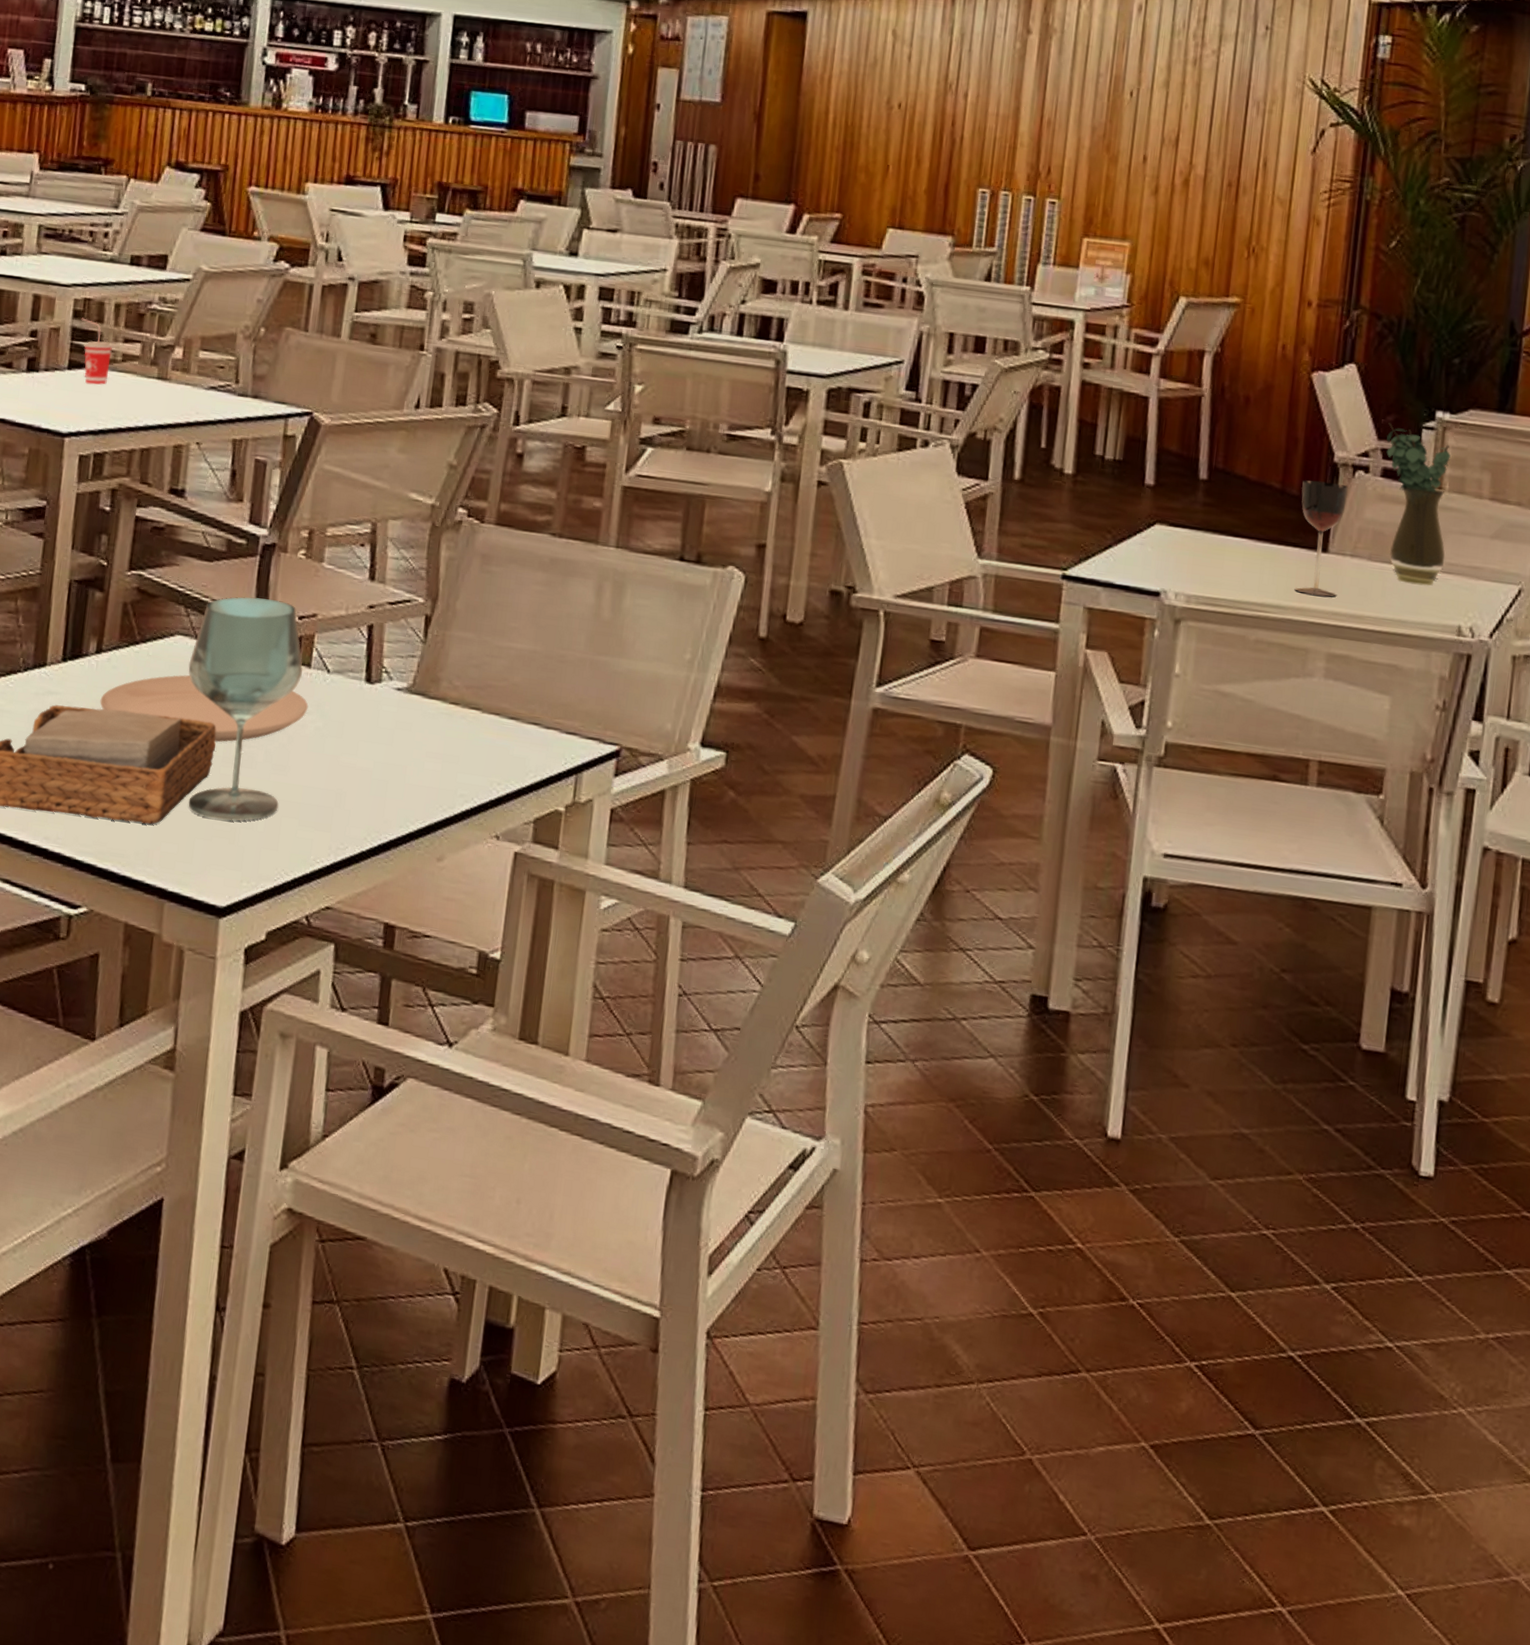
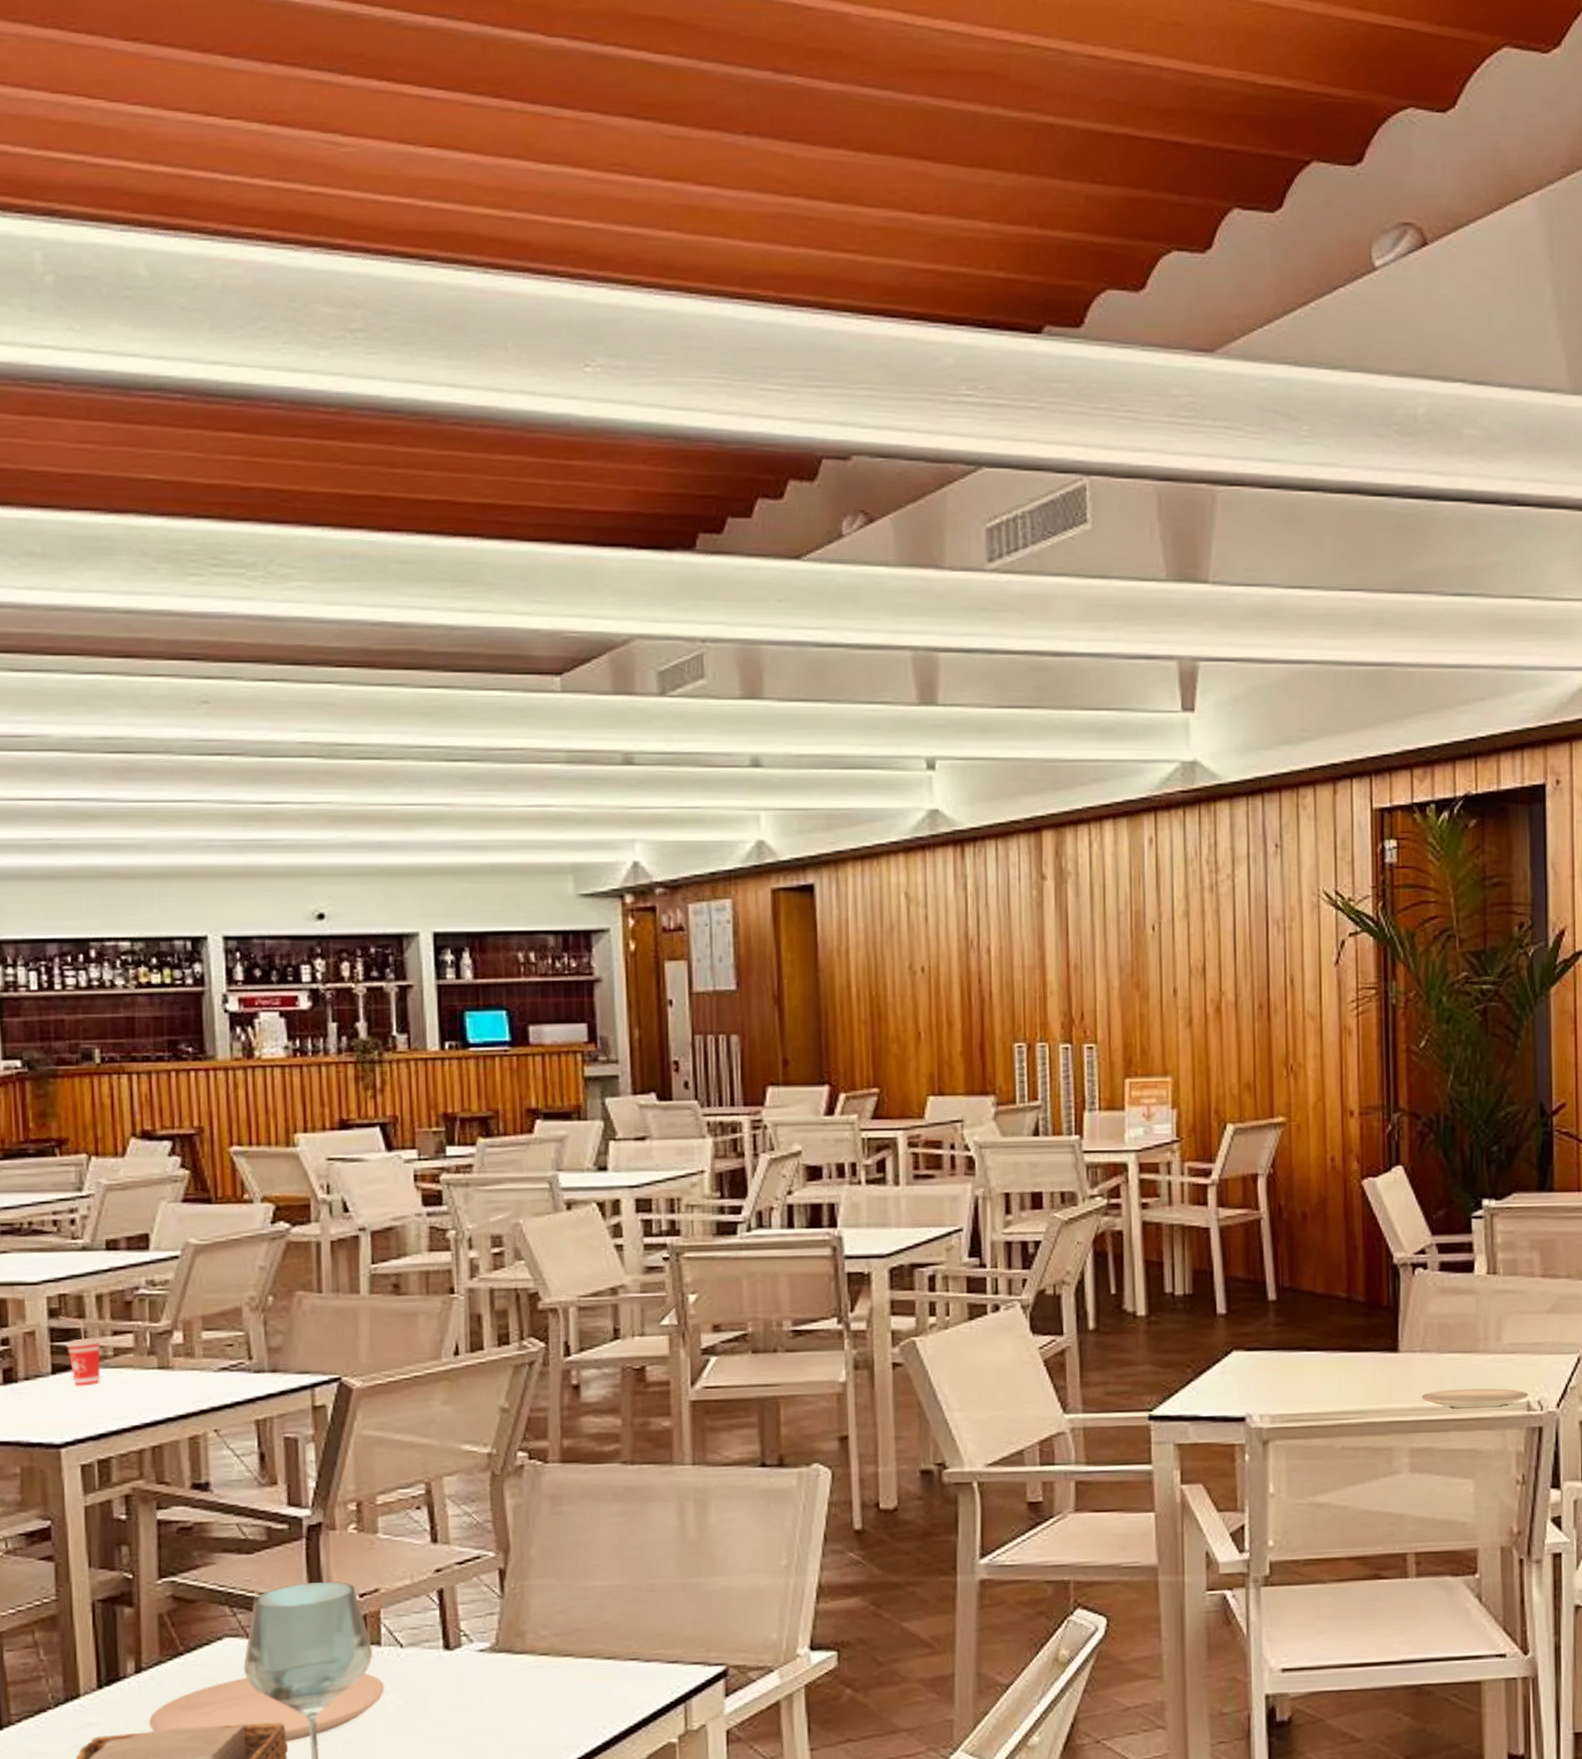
wineglass: present [1294,480,1348,597] -> none [1367,1283,1413,1395]
plate: none [1345,598,1461,627] -> present [1421,1388,1529,1409]
vase: present [1386,422,1451,586] -> none [1440,1217,1508,1369]

